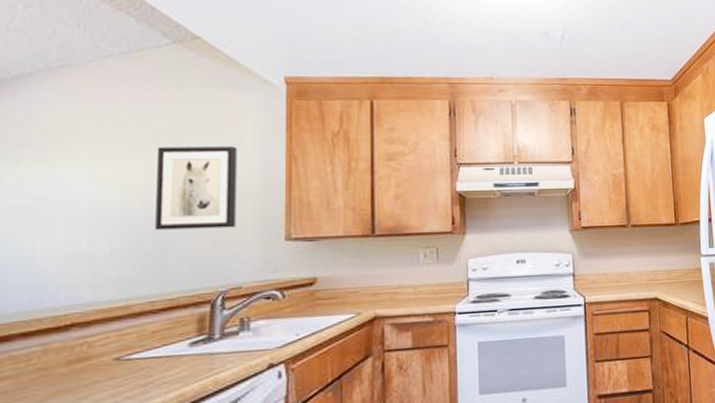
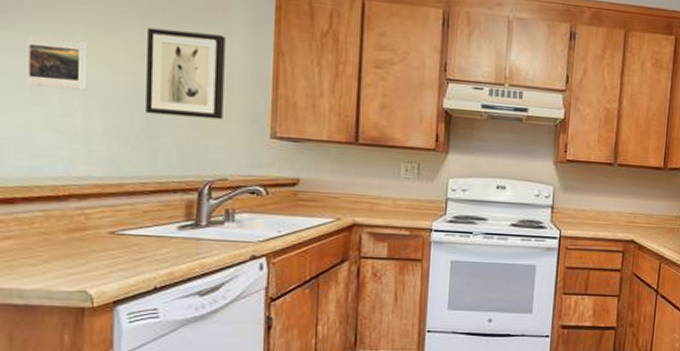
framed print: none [30,167,94,217] -> present [26,36,86,91]

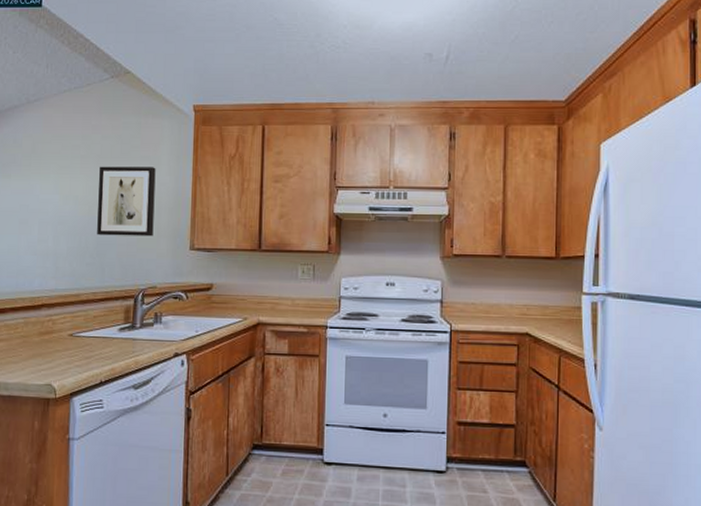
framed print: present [26,36,86,91] -> none [17,182,57,220]

